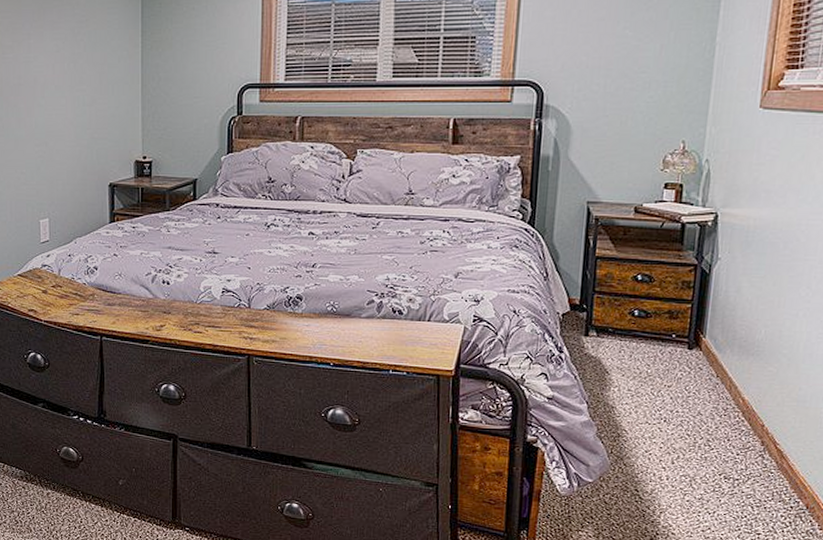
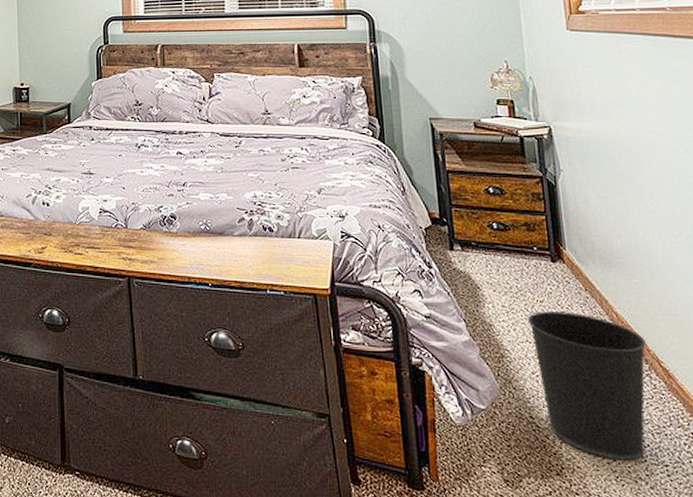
wastebasket: none [651,395,768,529] -> present [527,311,647,461]

